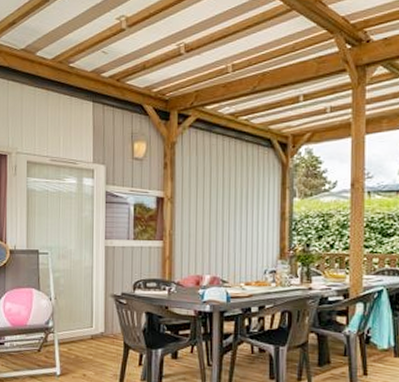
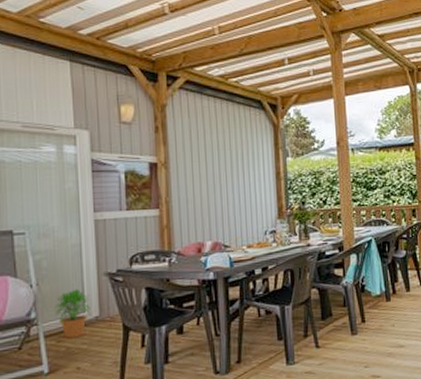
potted plant: none [68,306,98,348] -> present [55,289,92,338]

